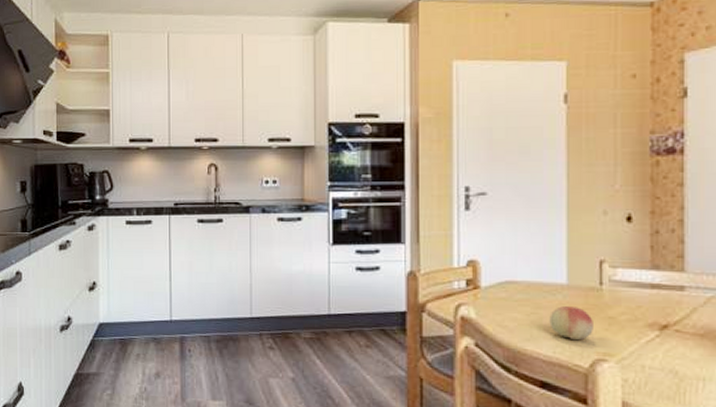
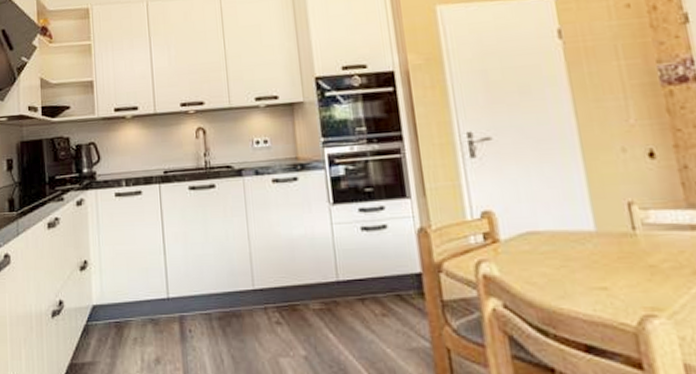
fruit: present [549,306,593,341] -> none [582,256,635,295]

